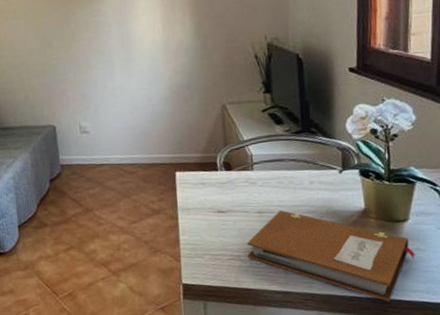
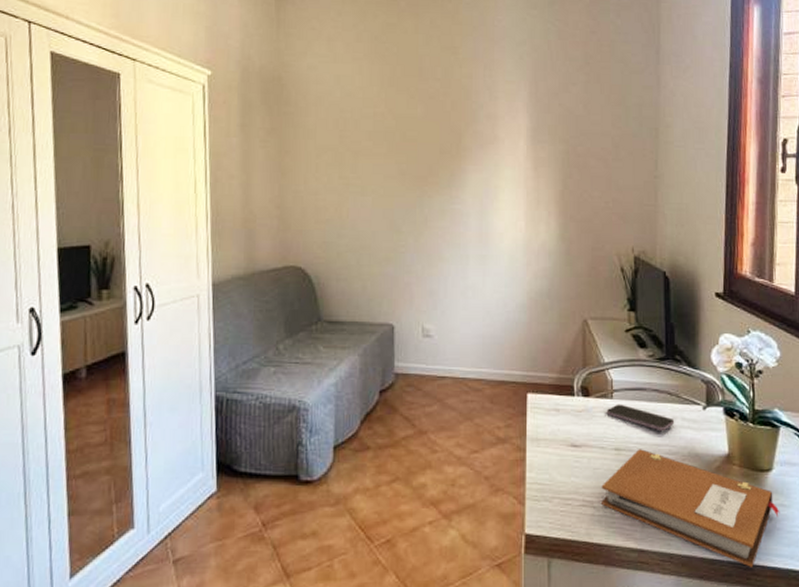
smartphone: none [248,174,313,195] -> present [606,404,675,432]

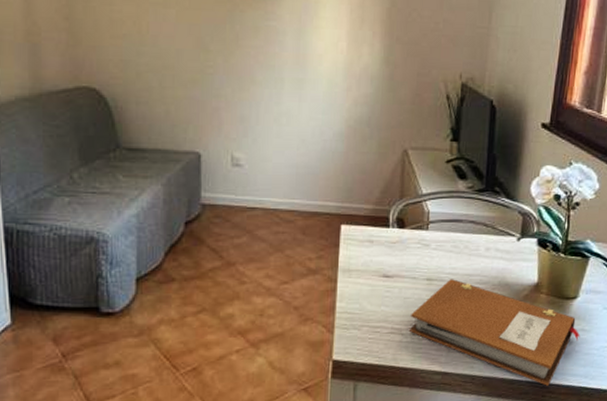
smartphone: present [606,404,675,432] -> none [420,235,489,262]

